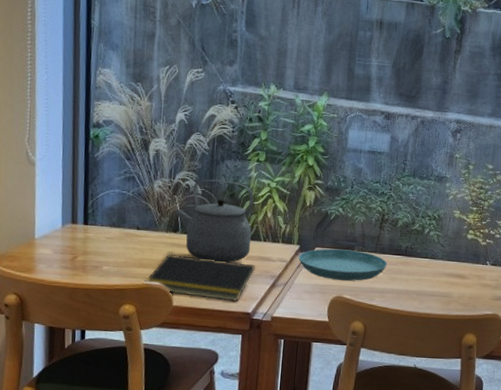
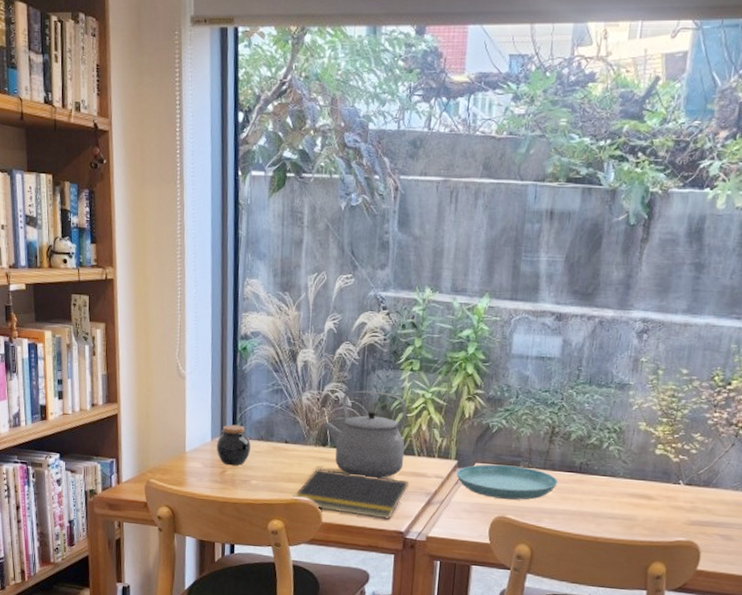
jar: none [67,211,103,252] -> present [216,424,251,466]

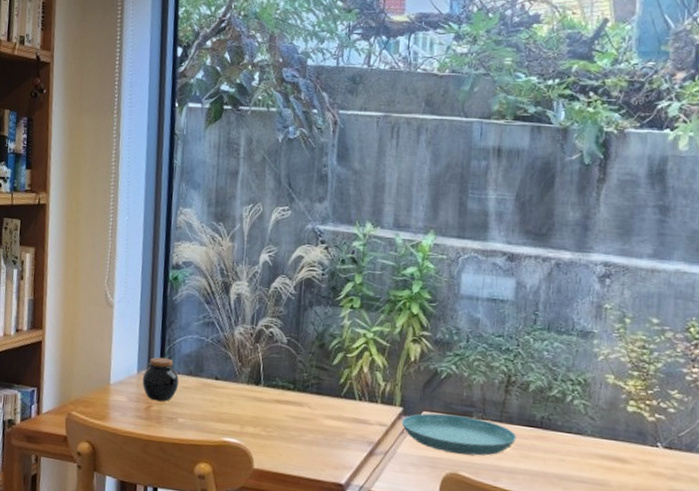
notepad: present [292,468,409,519] -> none [221,408,349,469]
tea kettle: present [323,390,407,478] -> none [256,327,347,423]

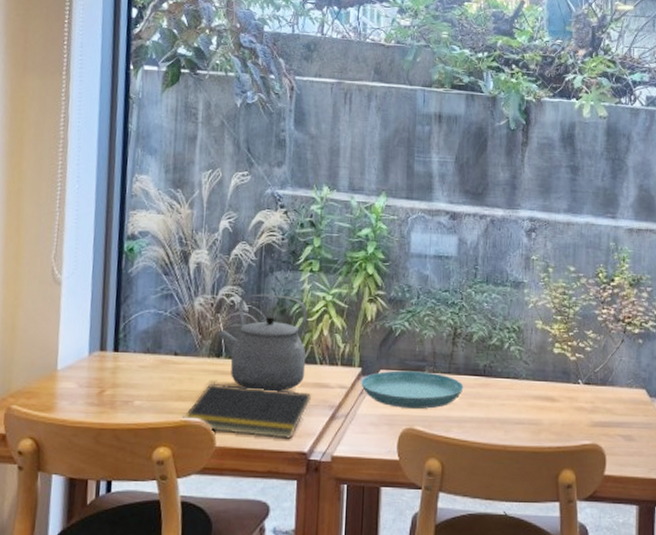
jar: present [142,357,179,402] -> none [94,335,136,385]
notepad: none [221,408,349,469] -> present [181,383,311,439]
tea kettle: none [256,327,347,423] -> present [217,294,307,391]

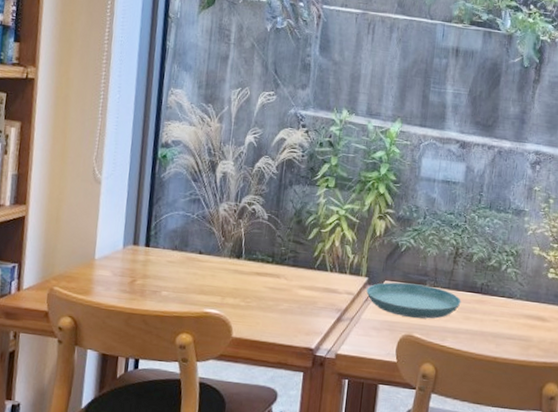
notepad: present [181,383,311,439] -> none [202,281,320,336]
tea kettle: present [217,294,307,391] -> none [238,204,321,293]

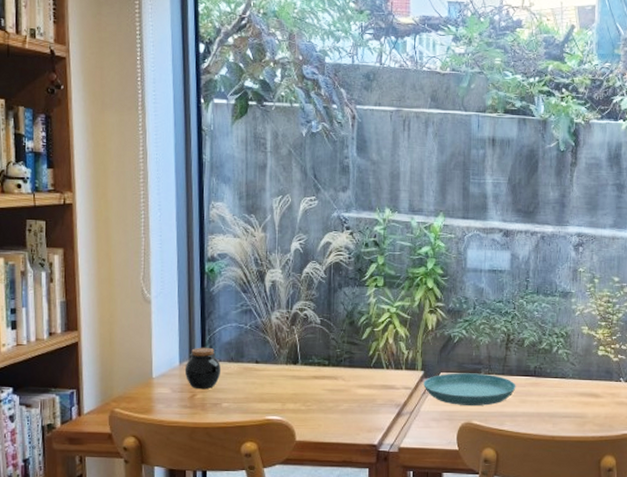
jar: none [127,232,164,276] -> present [184,347,222,390]

